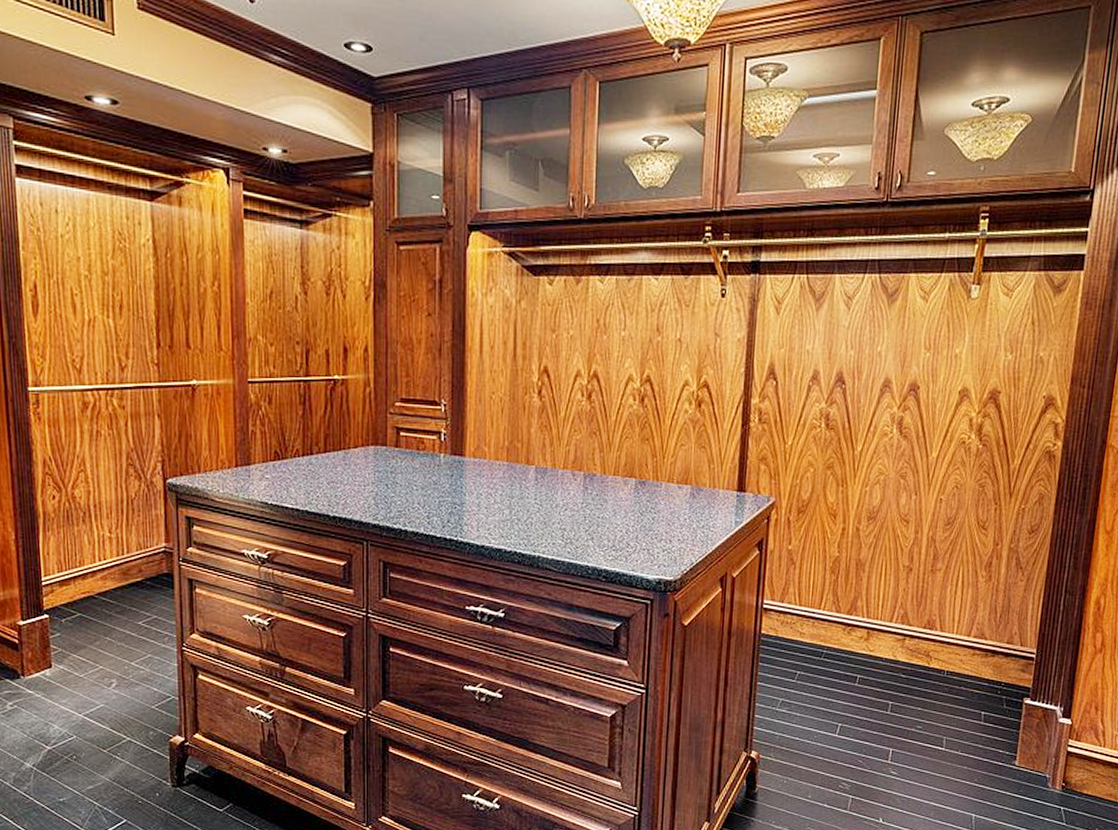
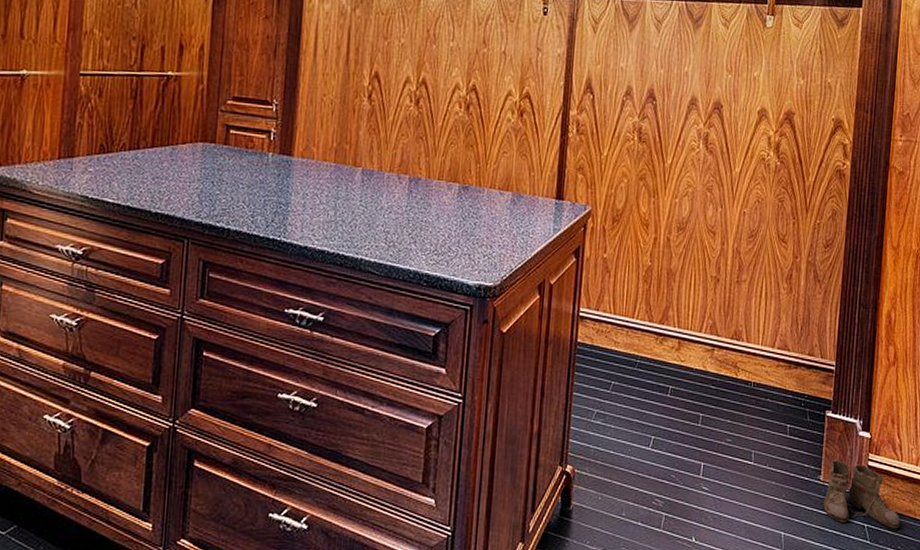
boots: none [1004,746,1100,813] -> present [811,460,901,530]

